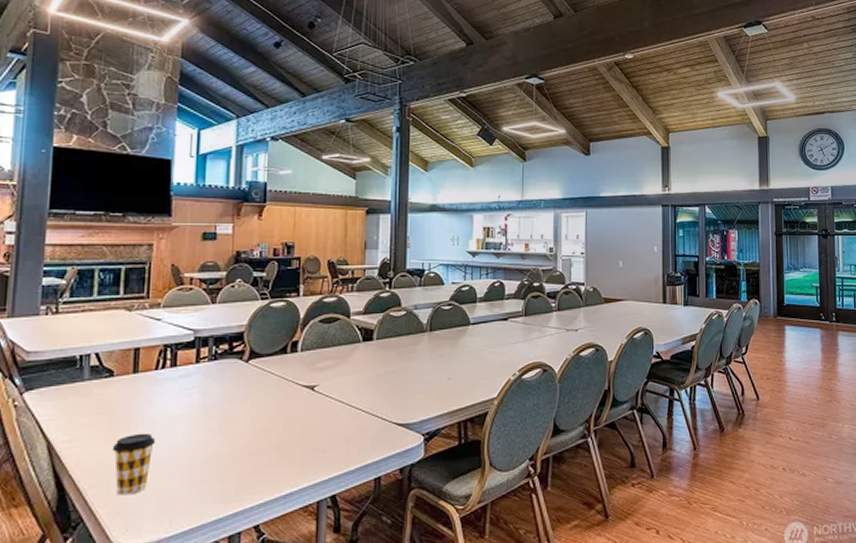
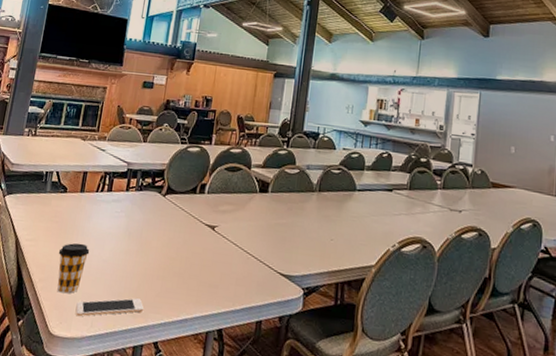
cell phone: none [146,482,237,518] -> present [75,298,144,317]

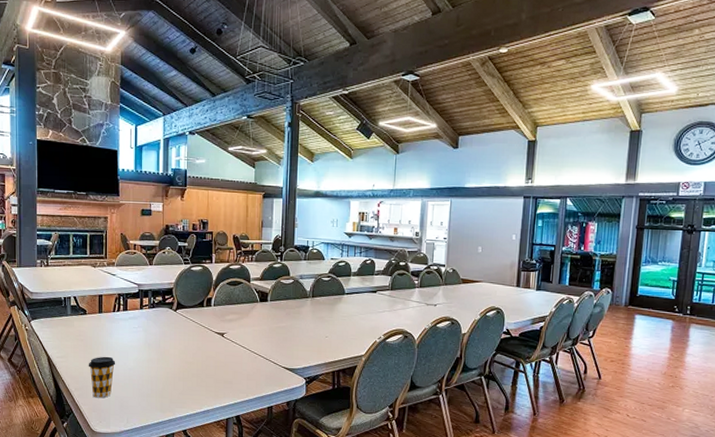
cell phone: present [75,298,144,317] -> none [111,397,171,416]

